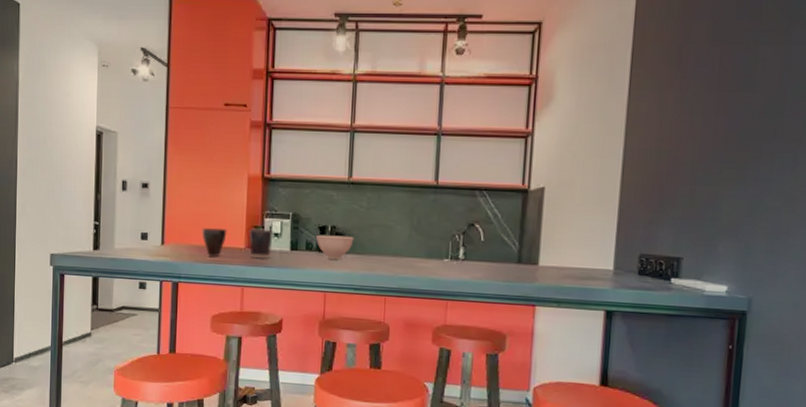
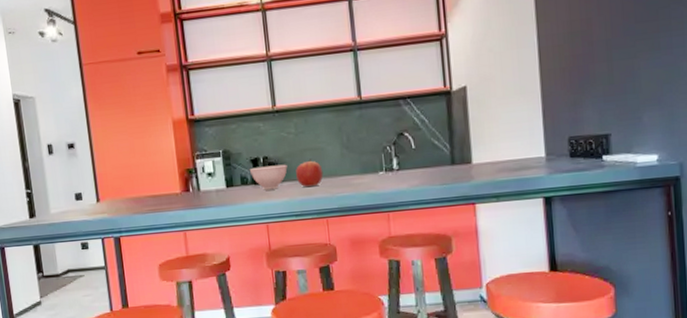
cup: present [201,228,227,257] -> none [135,177,161,206]
mug: present [248,228,274,259] -> none [182,170,208,201]
apple: none [361,235,389,264] -> present [296,159,324,188]

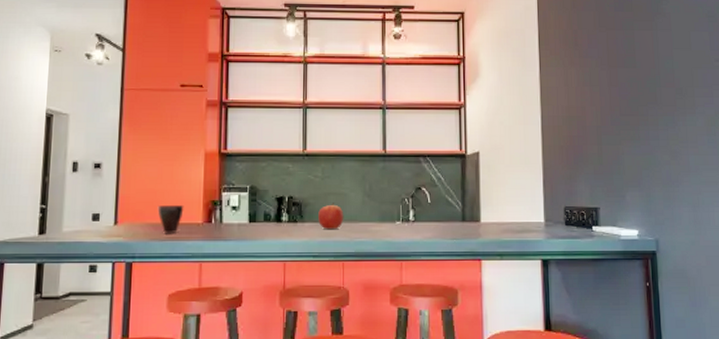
cup: none [135,177,161,206] -> present [157,205,184,233]
bowl: present [250,164,288,190] -> none [274,205,311,229]

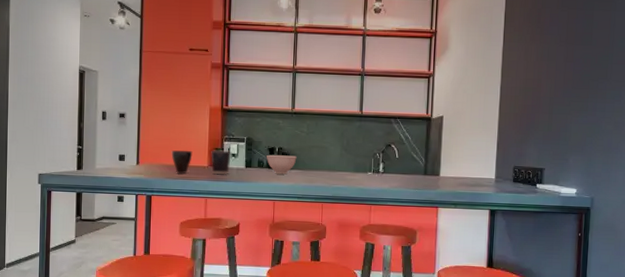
mug: none [206,203,231,233] -> present [211,150,231,175]
bowl: none [274,205,311,229] -> present [267,154,297,175]
apple: present [318,203,344,230] -> none [303,154,325,177]

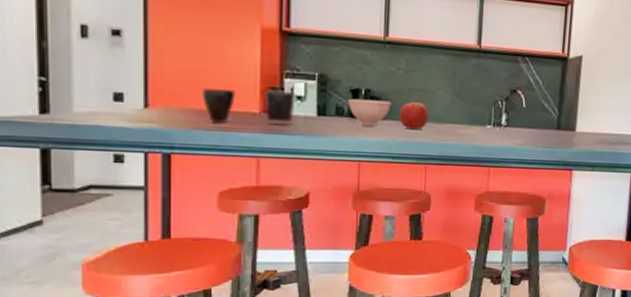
apple: none [303,154,325,177] -> present [400,100,430,130]

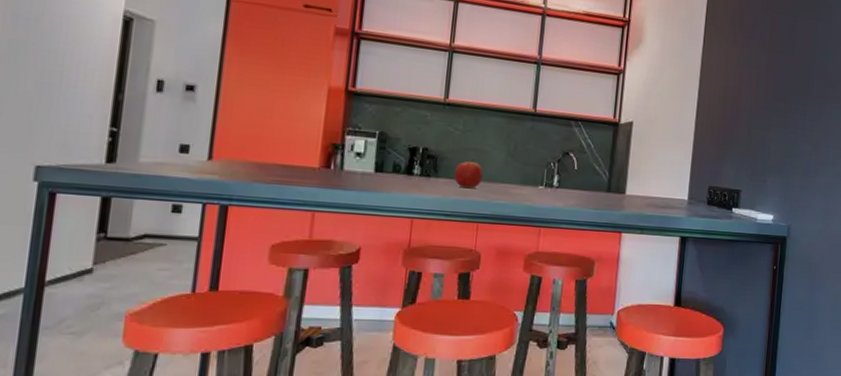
cup: present [201,88,236,123] -> none [264,143,298,176]
mug: present [264,90,296,126] -> none [324,146,356,181]
bowl: present [348,98,391,126] -> none [405,156,447,184]

